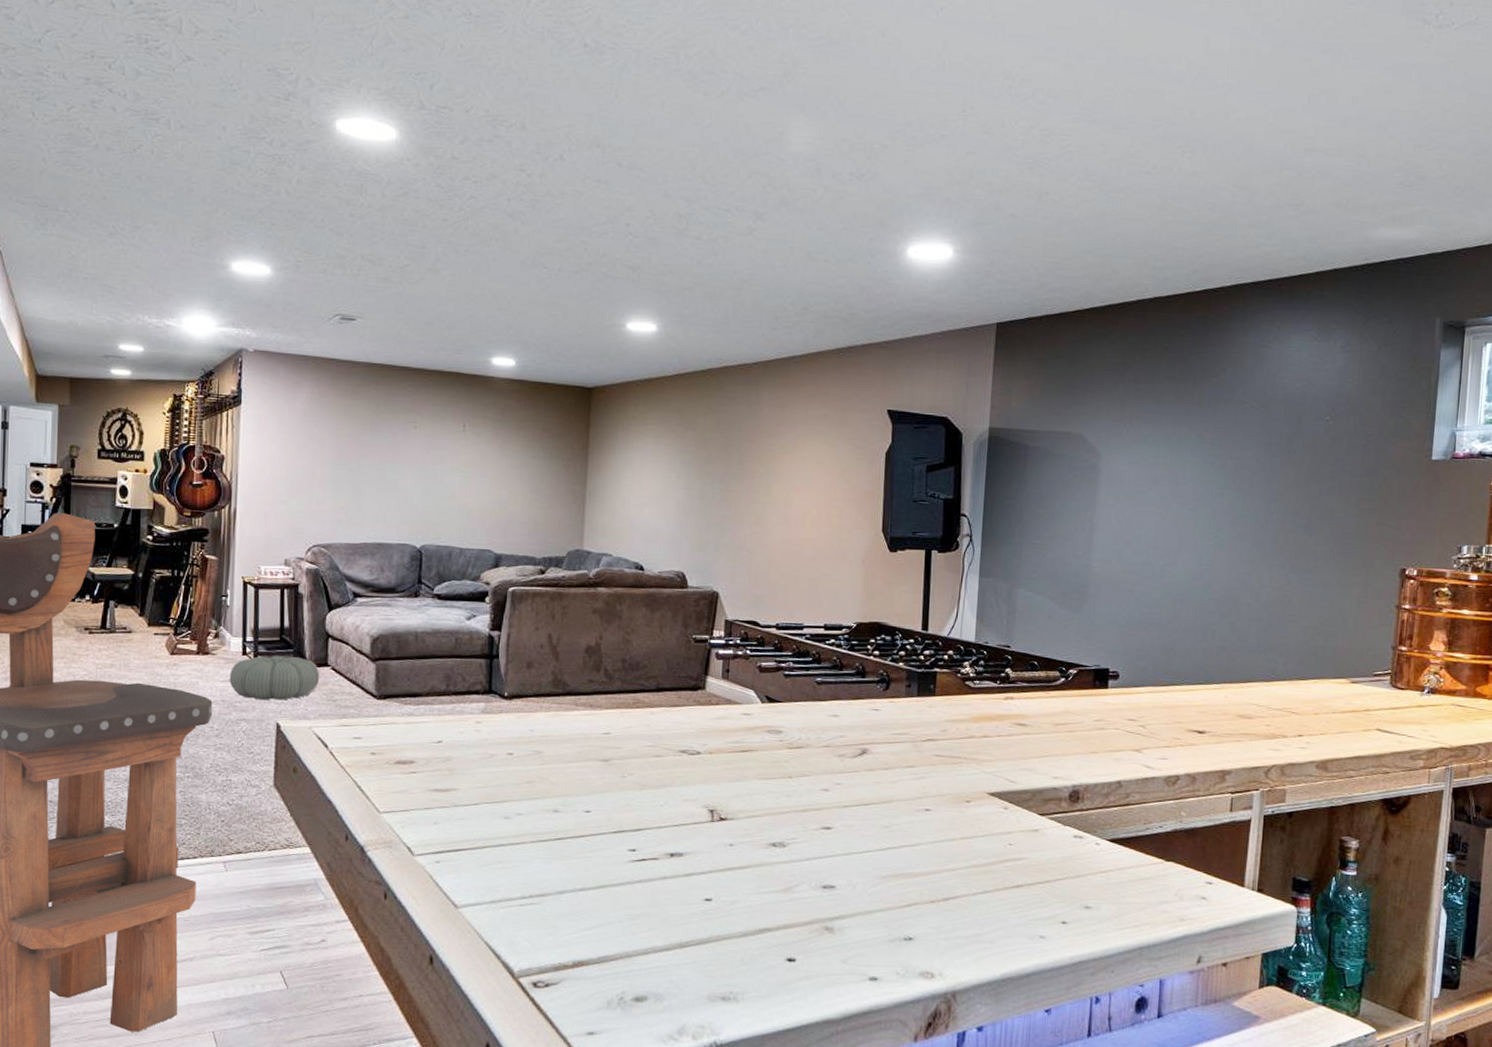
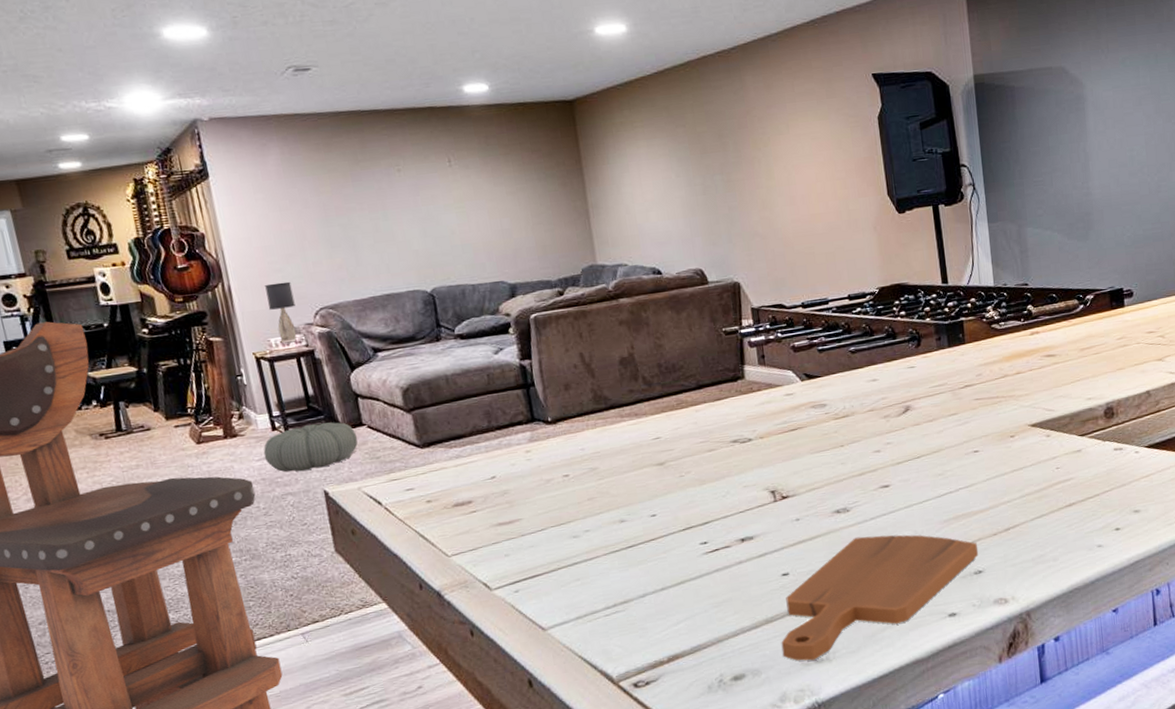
table lamp: none [266,513,292,574] -> present [265,281,297,344]
cutting board: none [689,875,913,997] -> present [781,534,979,661]

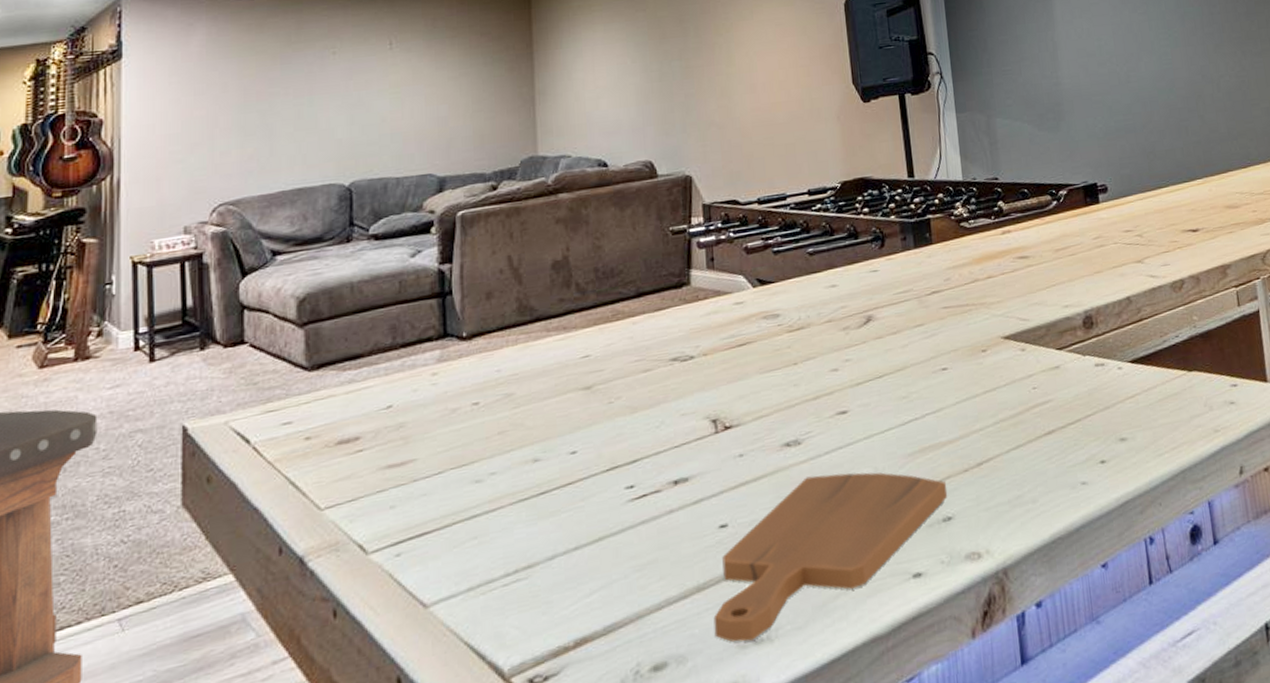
pouf: present [263,422,358,472] -> none [118,340,236,403]
table lamp: present [265,281,297,344] -> none [159,173,191,246]

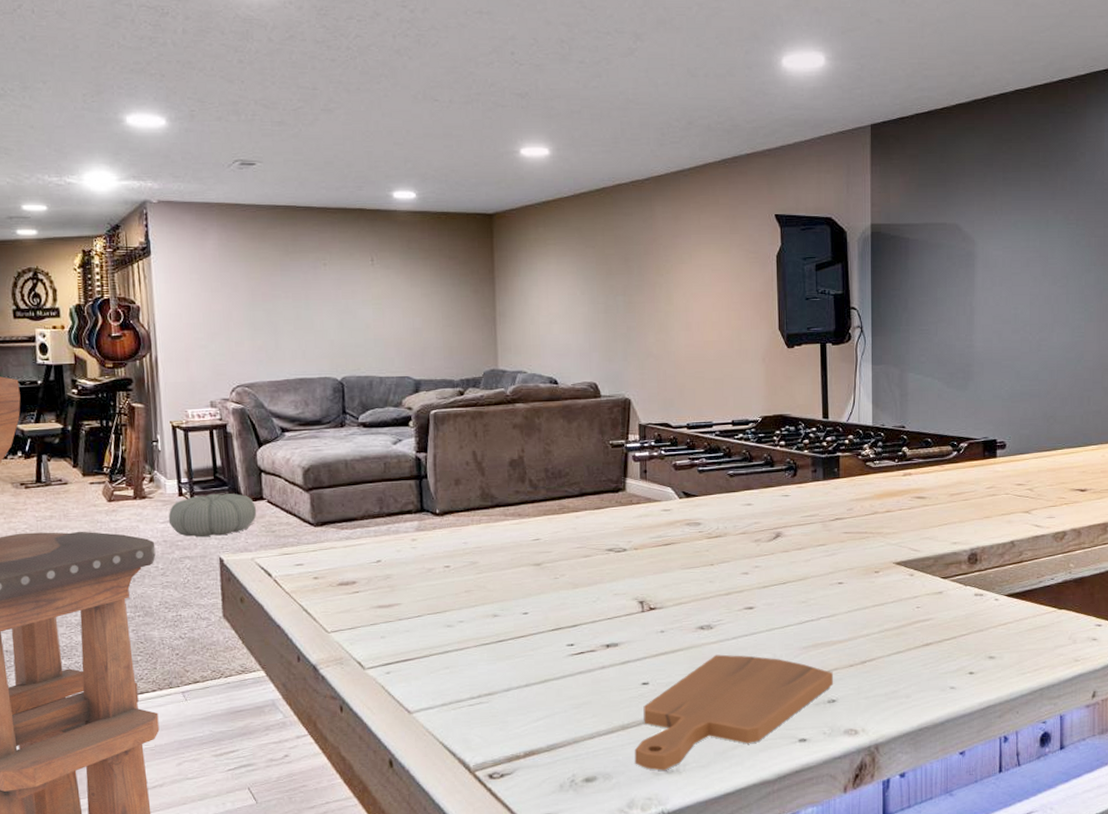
pouf: none [118,340,236,403] -> present [168,494,257,538]

